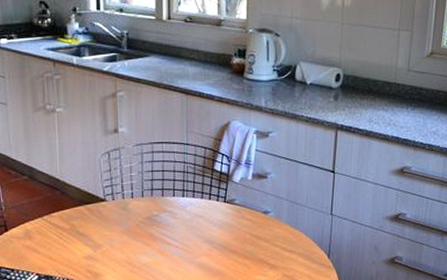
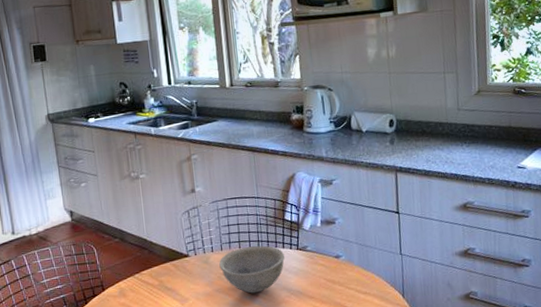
bowl: none [139,194,211,244] -> present [219,245,285,294]

